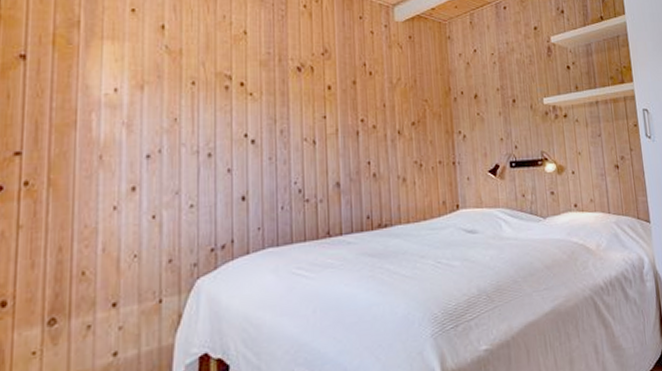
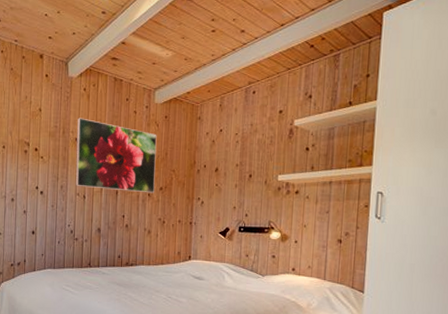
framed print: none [298,41,405,131] -> present [75,118,157,193]

